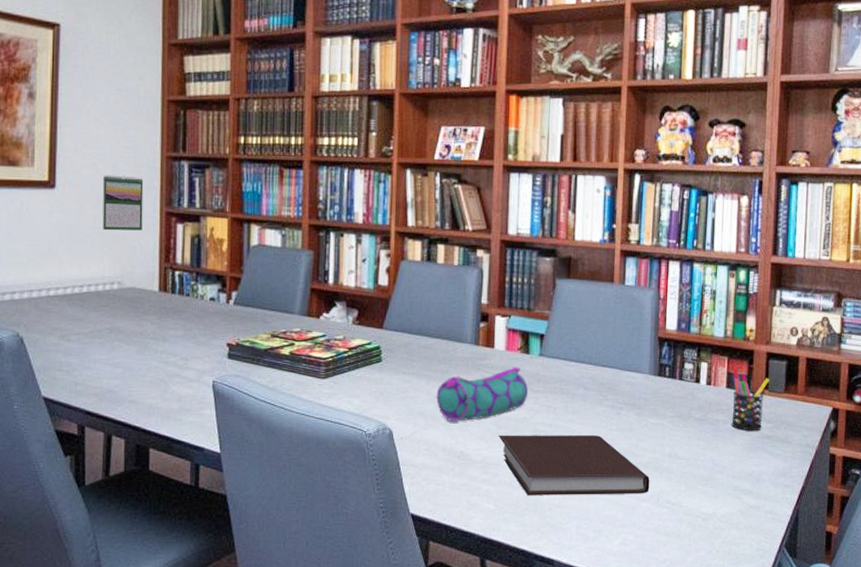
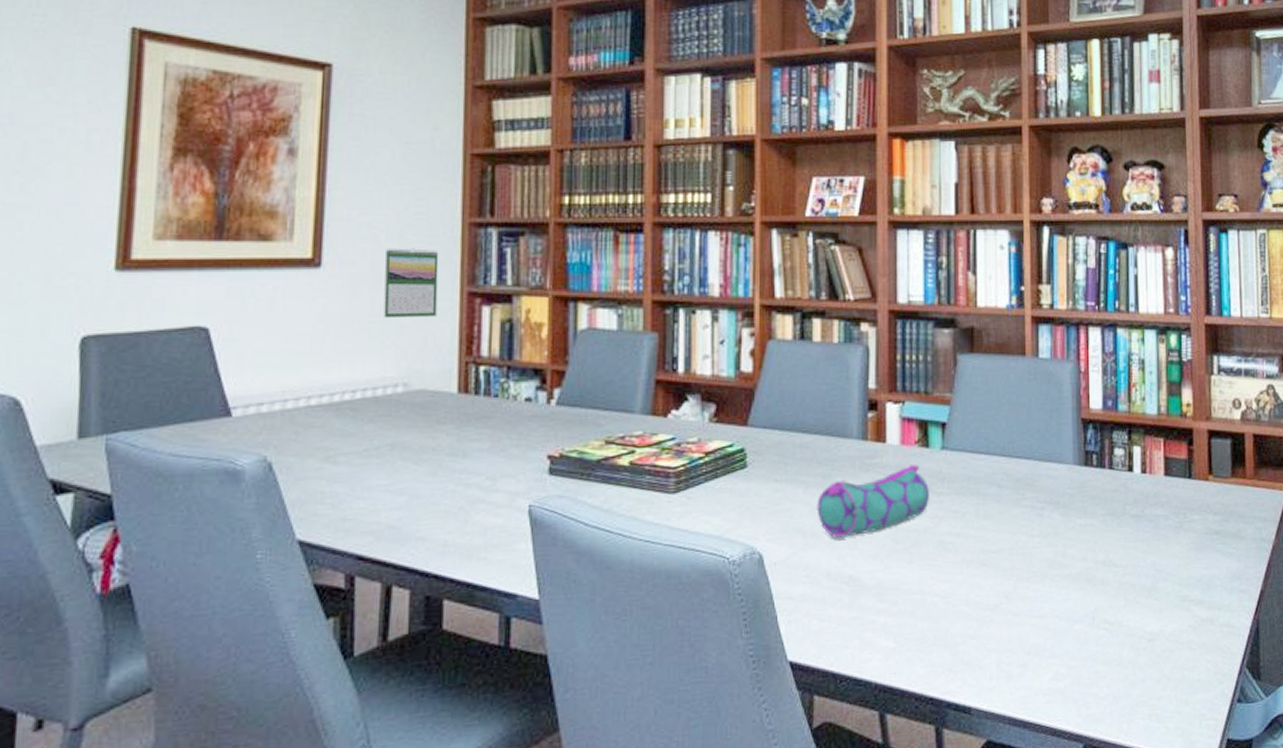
notebook: present [498,435,650,495] -> none [895,544,1082,626]
pen holder: present [731,367,770,431] -> none [1169,450,1214,526]

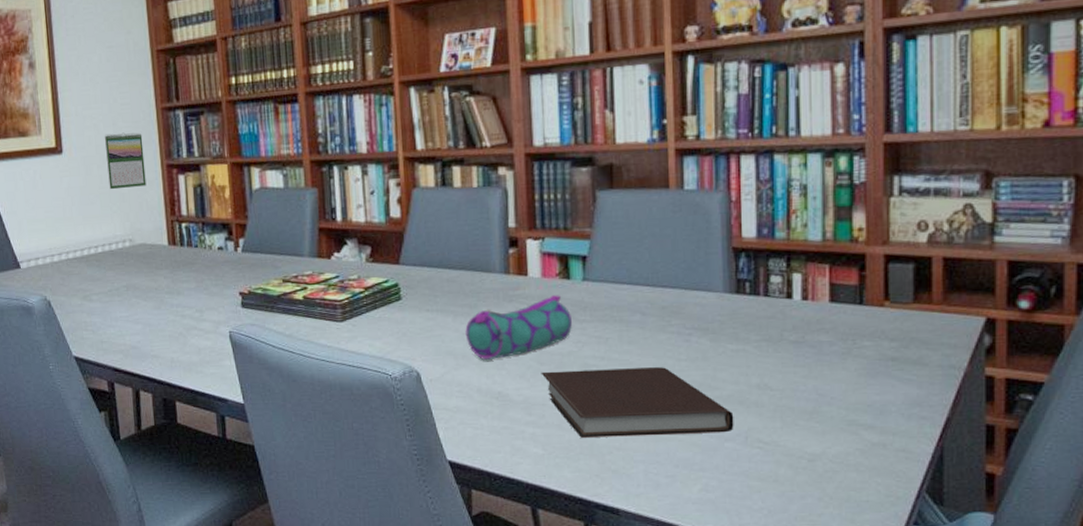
notebook: none [895,544,1082,626] -> present [541,367,734,438]

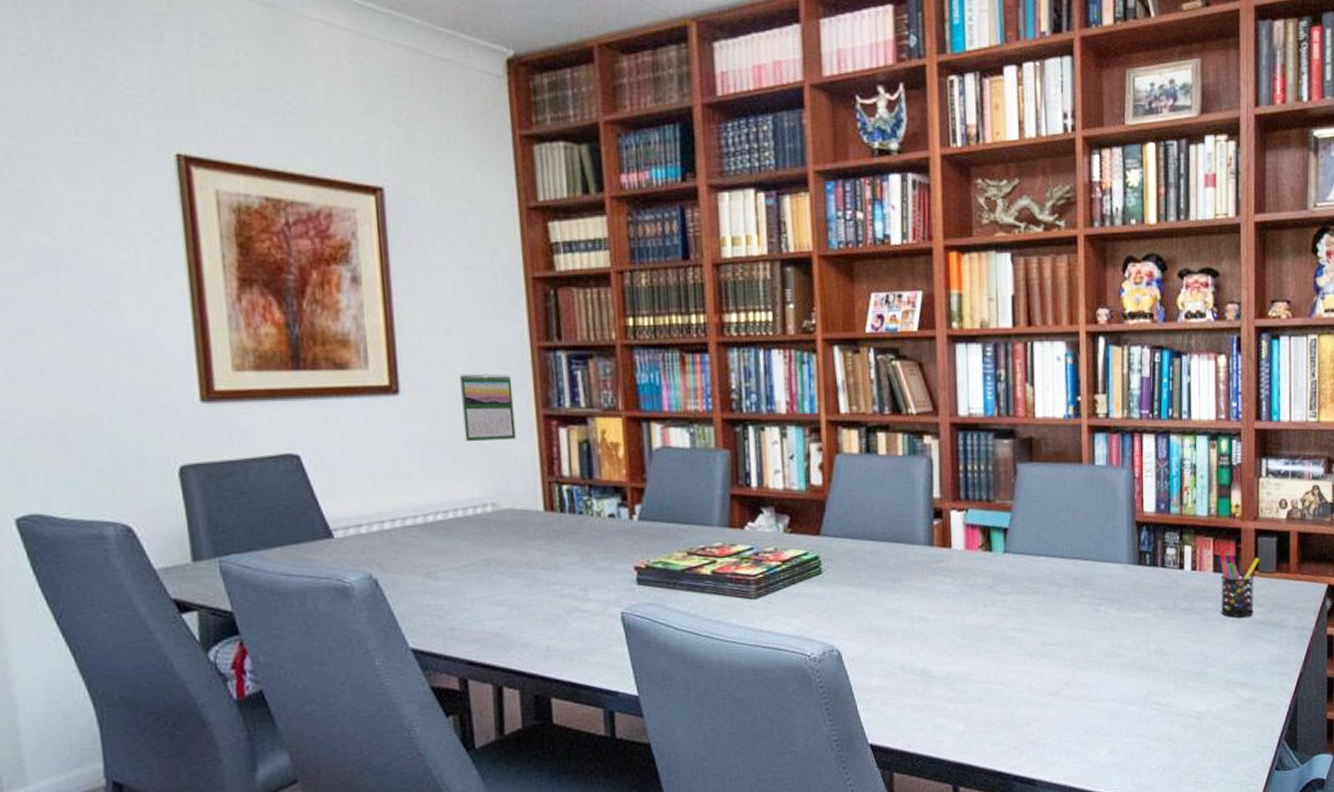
pencil case: present [465,295,572,361] -> none [888,567,993,637]
notebook: present [541,367,734,438] -> none [963,637,1136,711]
pen holder: none [836,276,892,353] -> present [1218,549,1260,618]

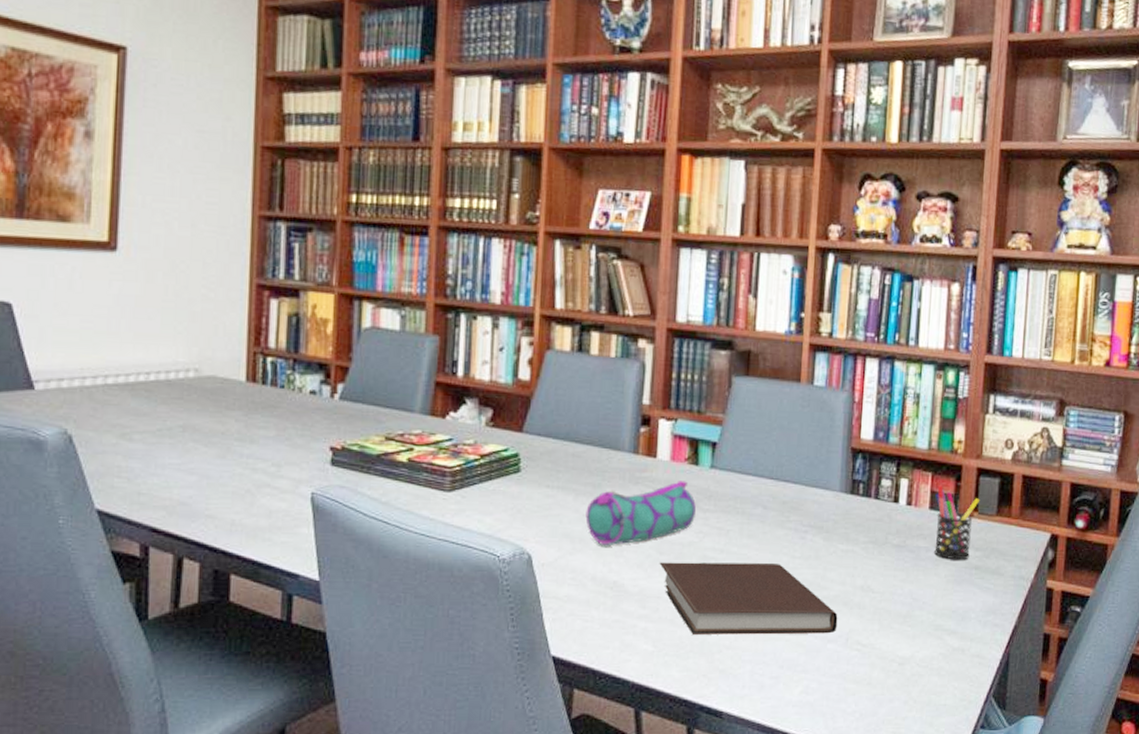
calendar: present [459,373,516,442] -> none [176,236,229,306]
pencil case: none [888,567,993,637] -> present [585,481,696,547]
notebook: none [963,637,1136,711] -> present [659,562,838,635]

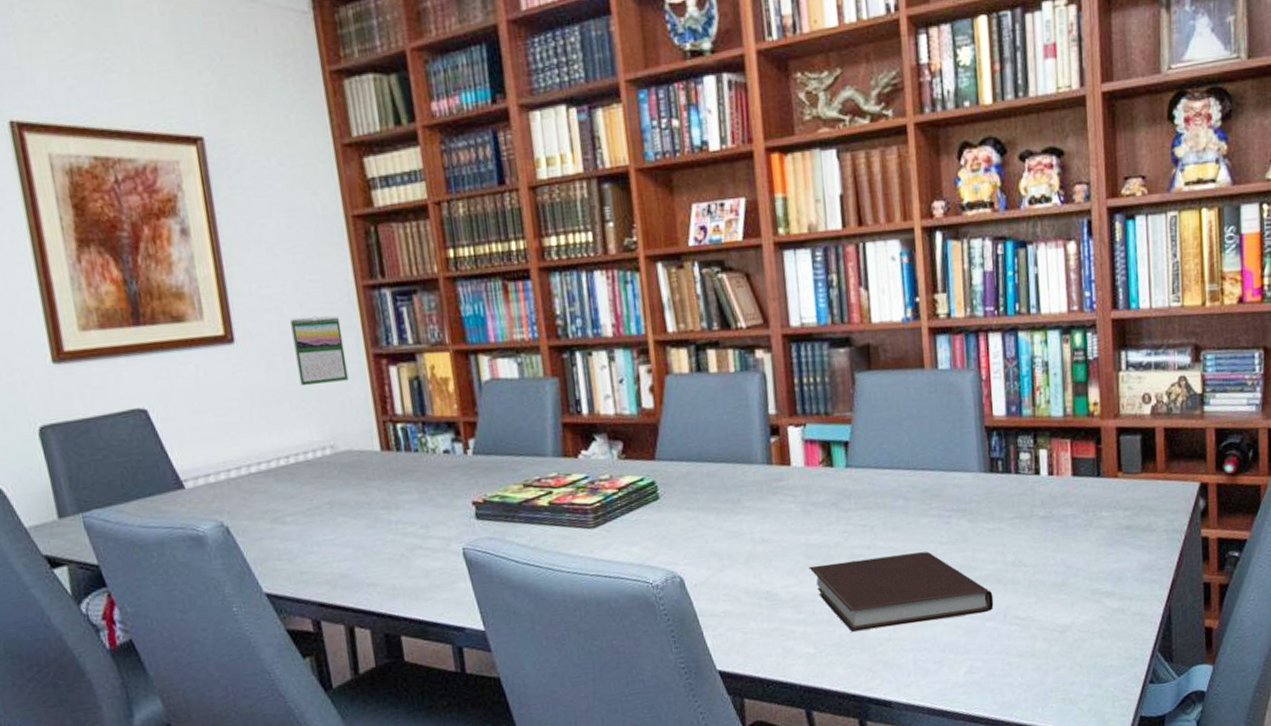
calendar: none [176,236,229,306] -> present [289,315,349,386]
pencil case: present [585,481,696,547] -> none [729,484,838,559]
pen holder: present [934,485,980,560] -> none [1077,450,1123,523]

